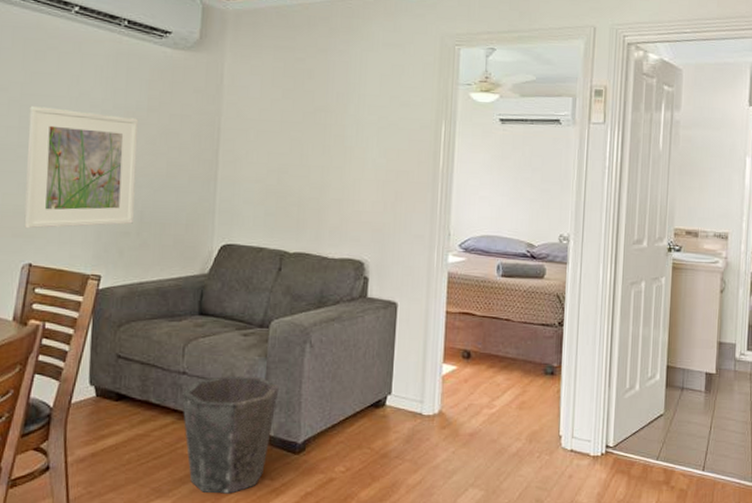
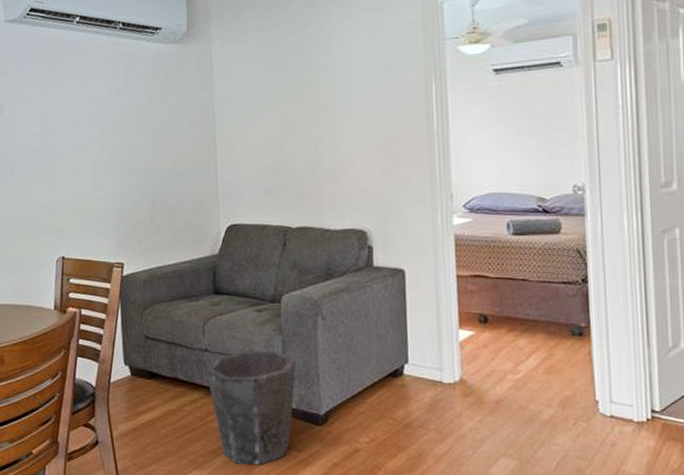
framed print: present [24,106,138,229] -> none [48,112,146,225]

